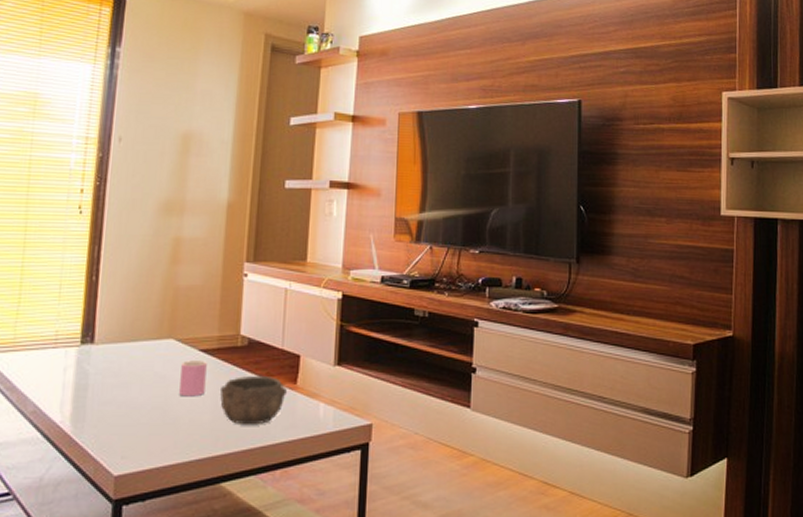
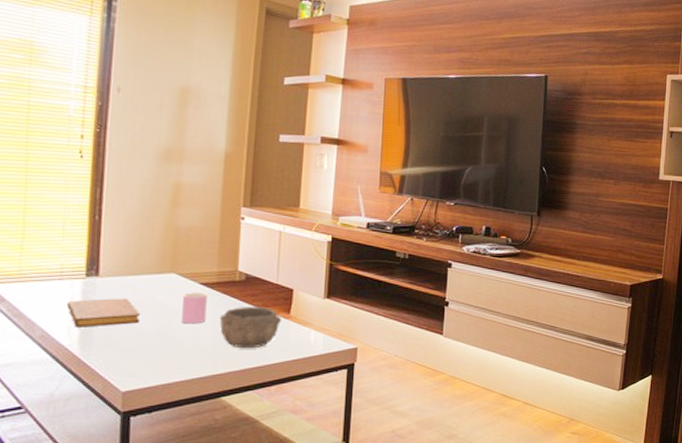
notebook: none [61,368,137,401] -> present [67,298,141,327]

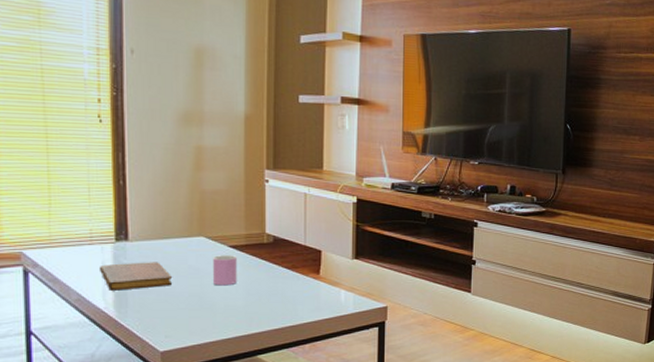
bowl: present [219,306,281,347] -> none [250,267,311,308]

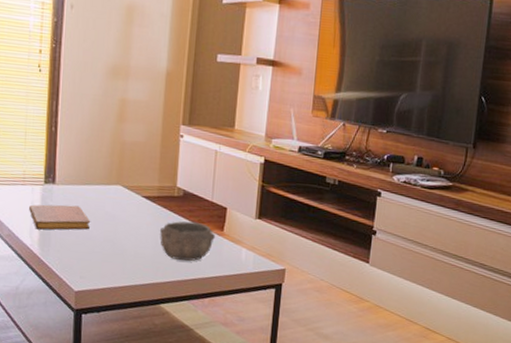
cup: present [213,255,237,286] -> none [126,204,149,235]
bowl: none [250,267,311,308] -> present [159,221,215,261]

